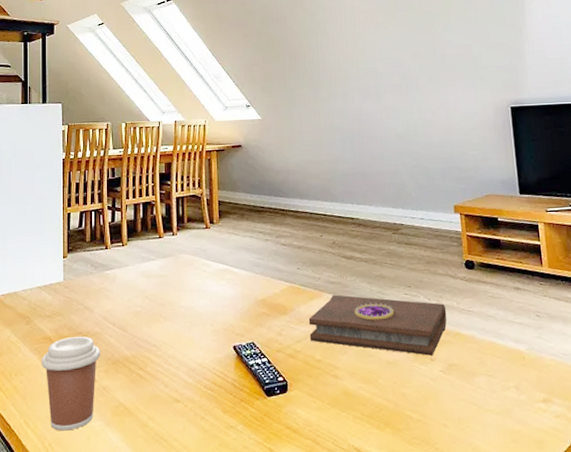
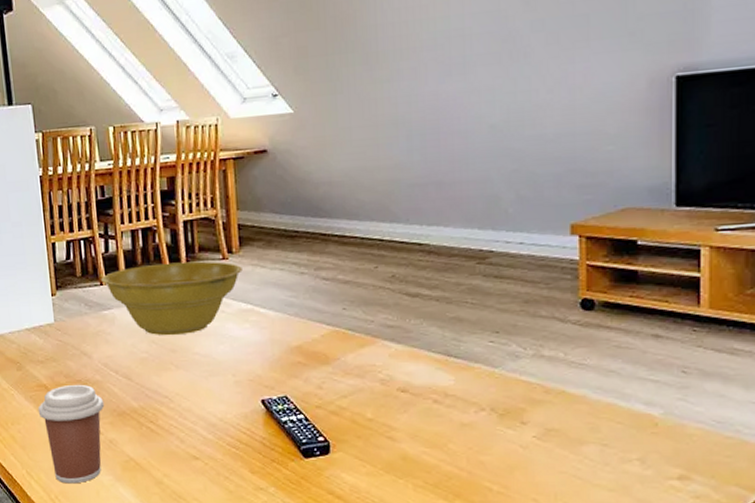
planter bowl: none [107,229,221,292] -> present [101,261,243,336]
book: present [308,294,447,356] -> none [357,341,549,418]

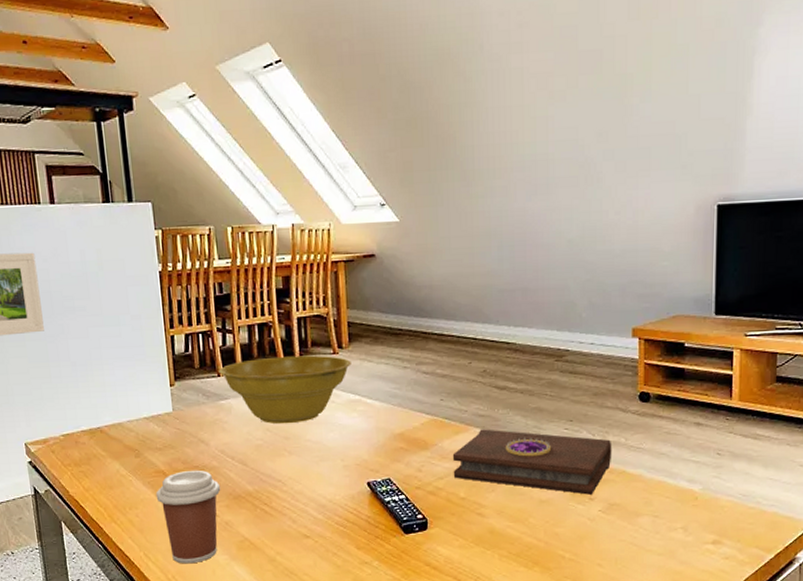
book: none [357,341,549,418] -> present [452,429,612,495]

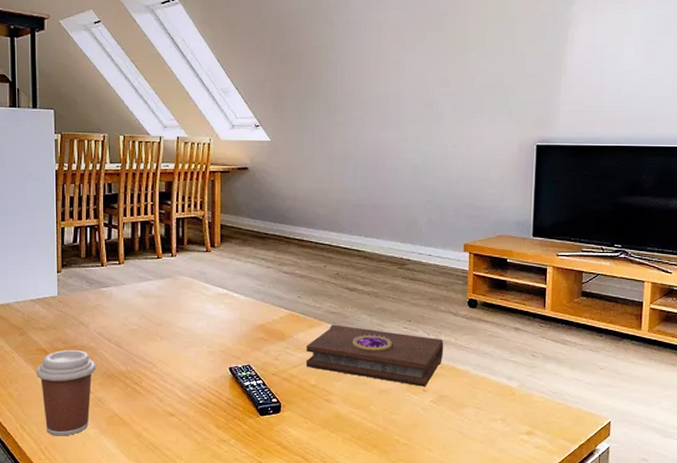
planter bowl: present [219,355,351,424] -> none [102,251,222,312]

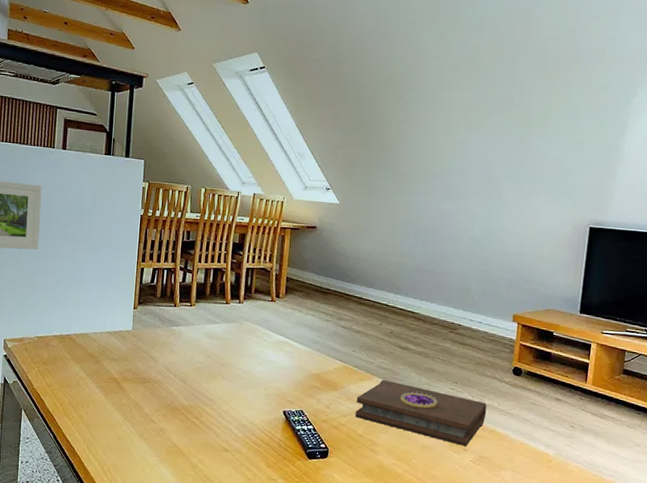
coffee cup: present [36,349,96,436] -> none [106,381,161,461]

